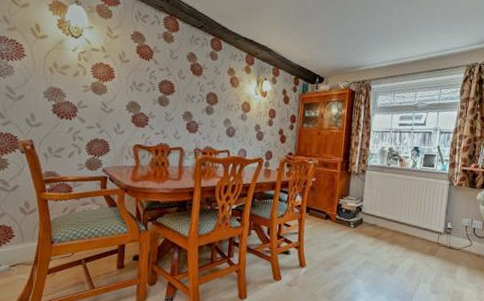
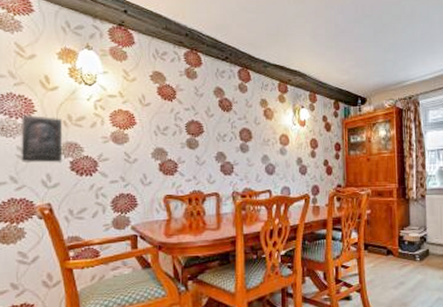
brass plaque: none [9,57,48,105] -> present [21,114,63,163]

